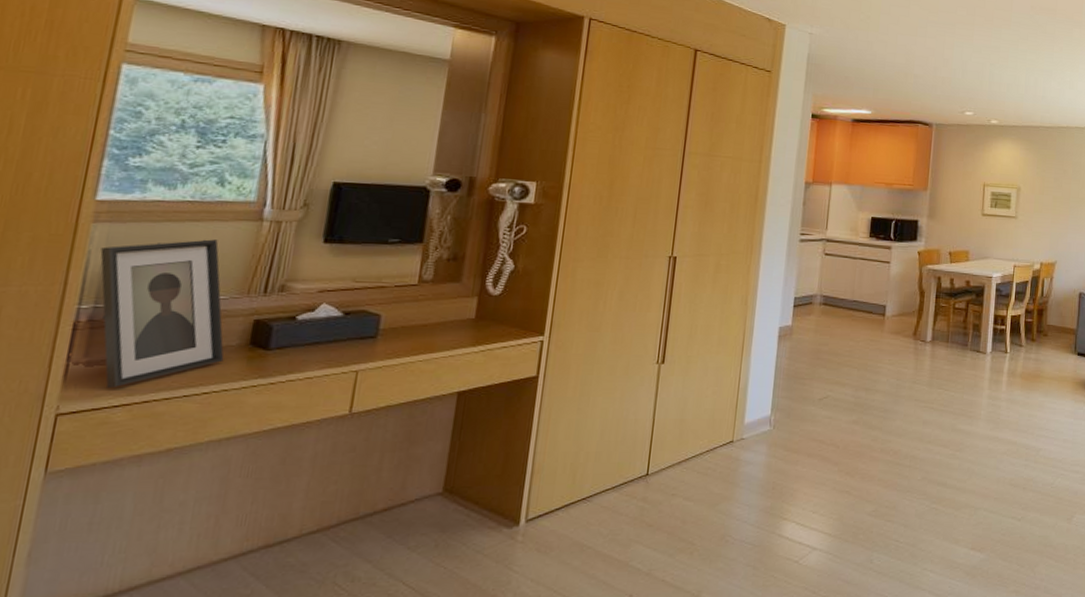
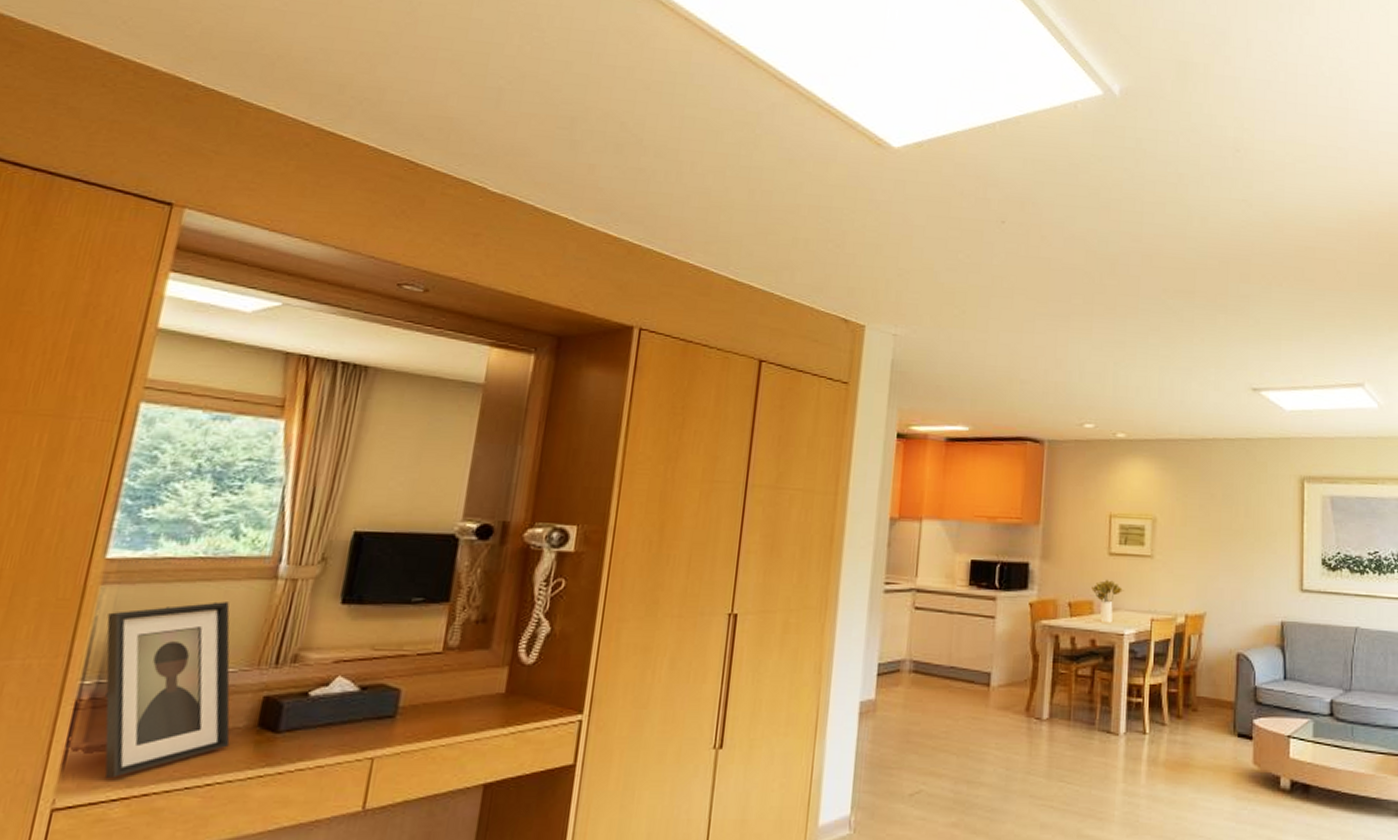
flower bouquet: none [968,235,993,269] -> present [1091,580,1124,624]

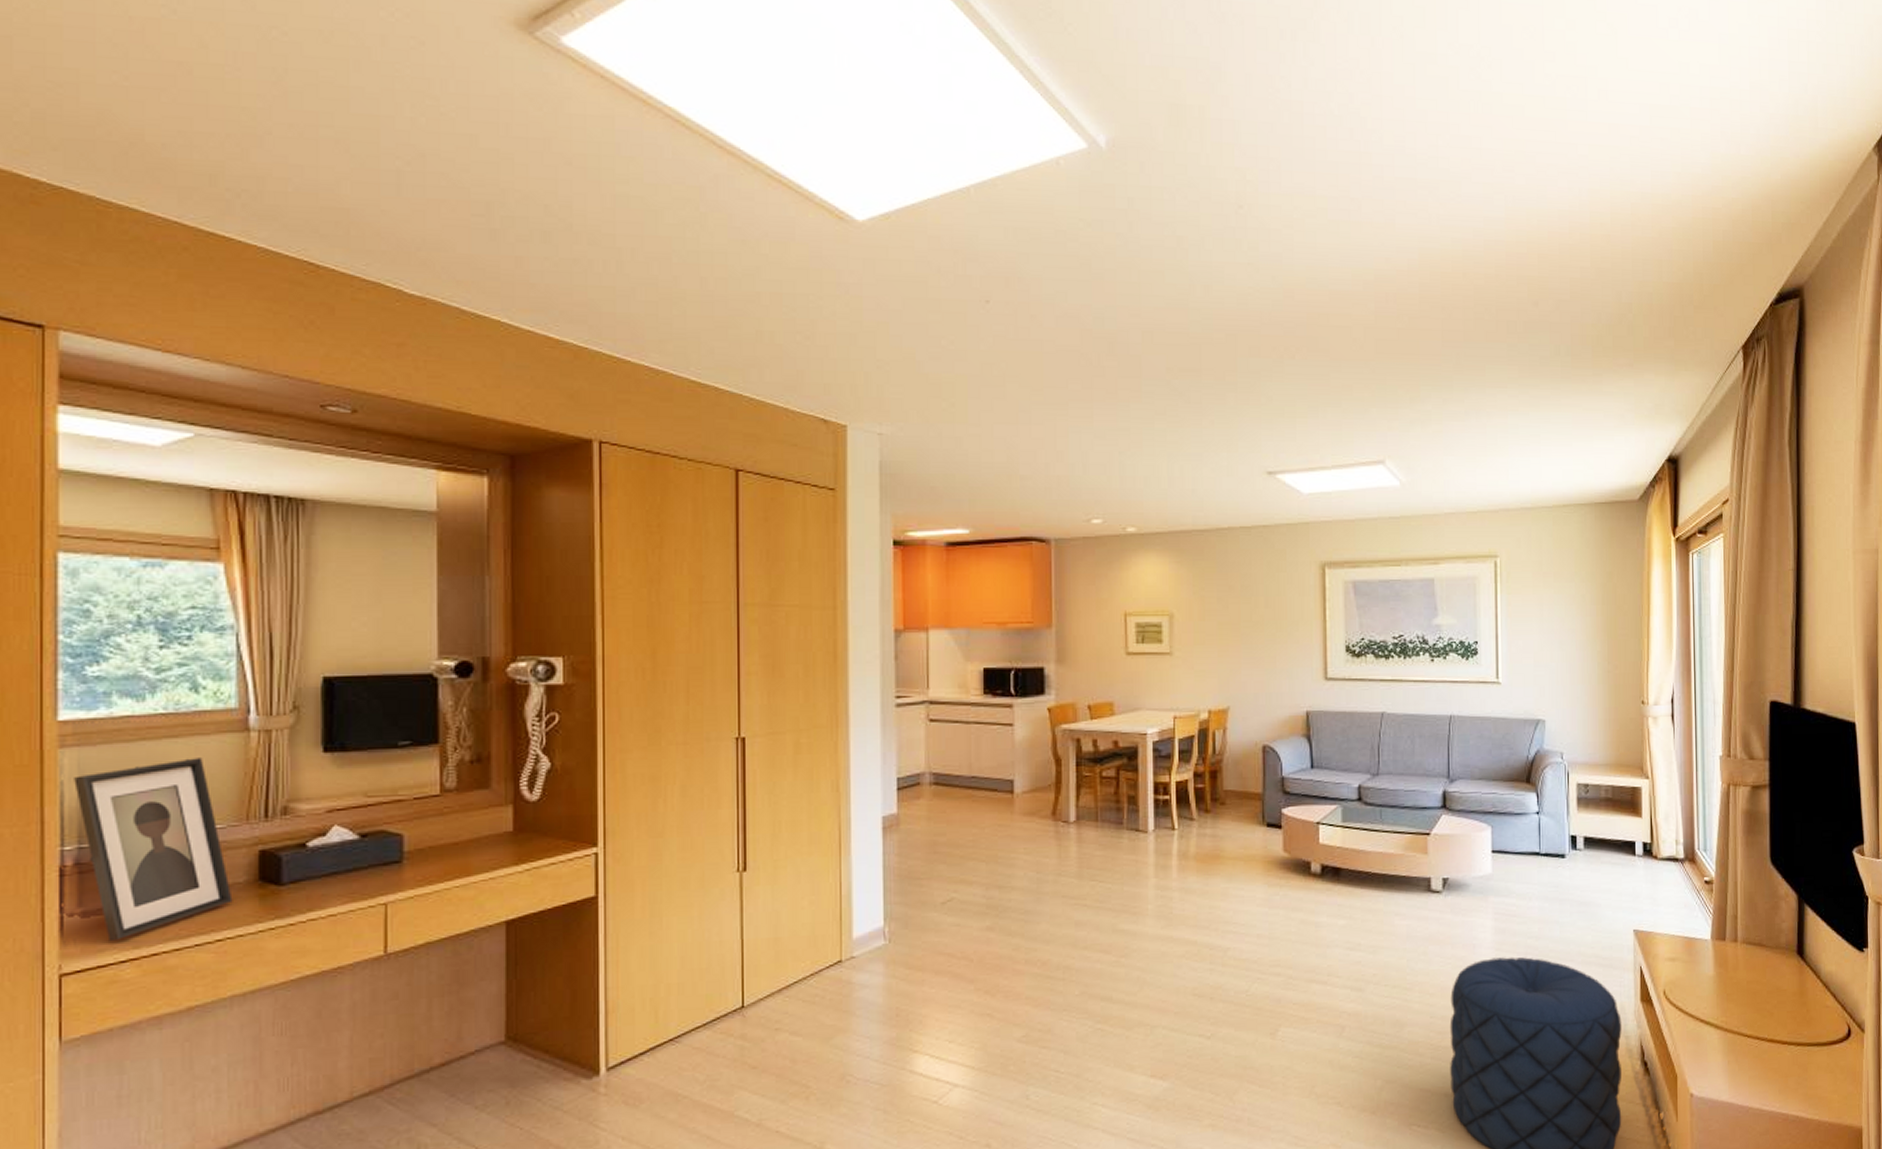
flower bouquet: present [1091,580,1124,624] -> none [1111,680,1144,725]

